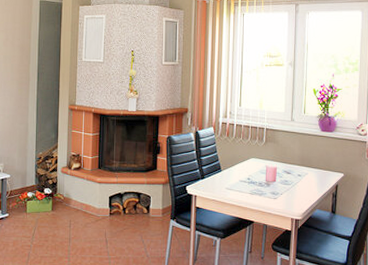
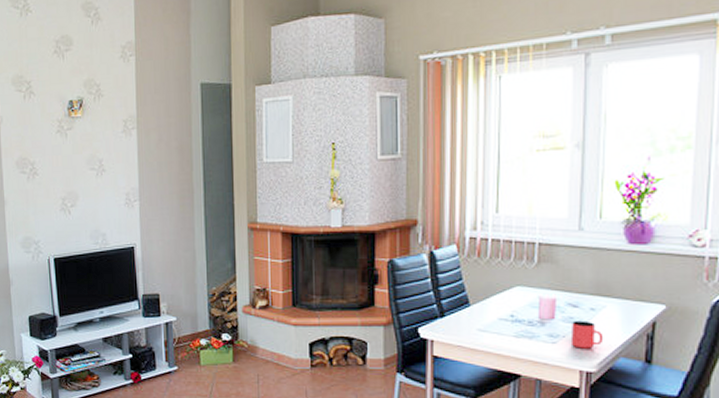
cup: none [285,183,306,203] -> present [570,320,604,349]

